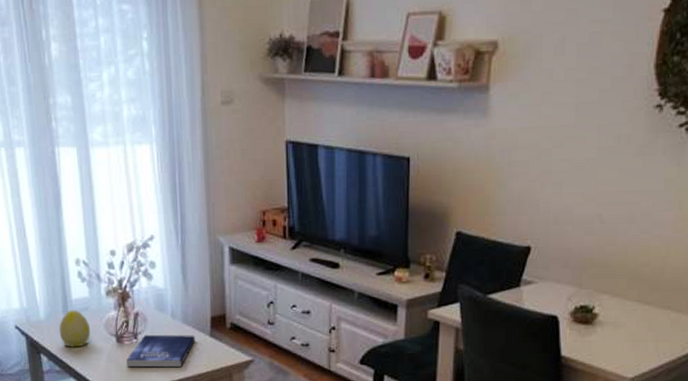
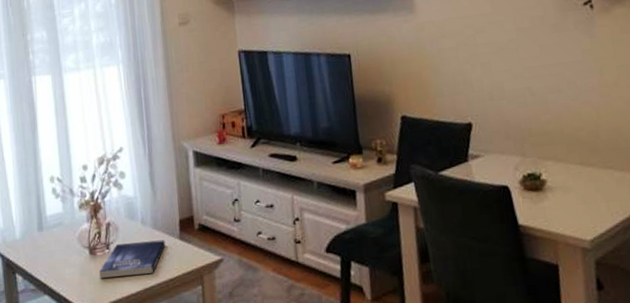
decorative egg: present [59,310,91,347] -> none [34,226,65,264]

